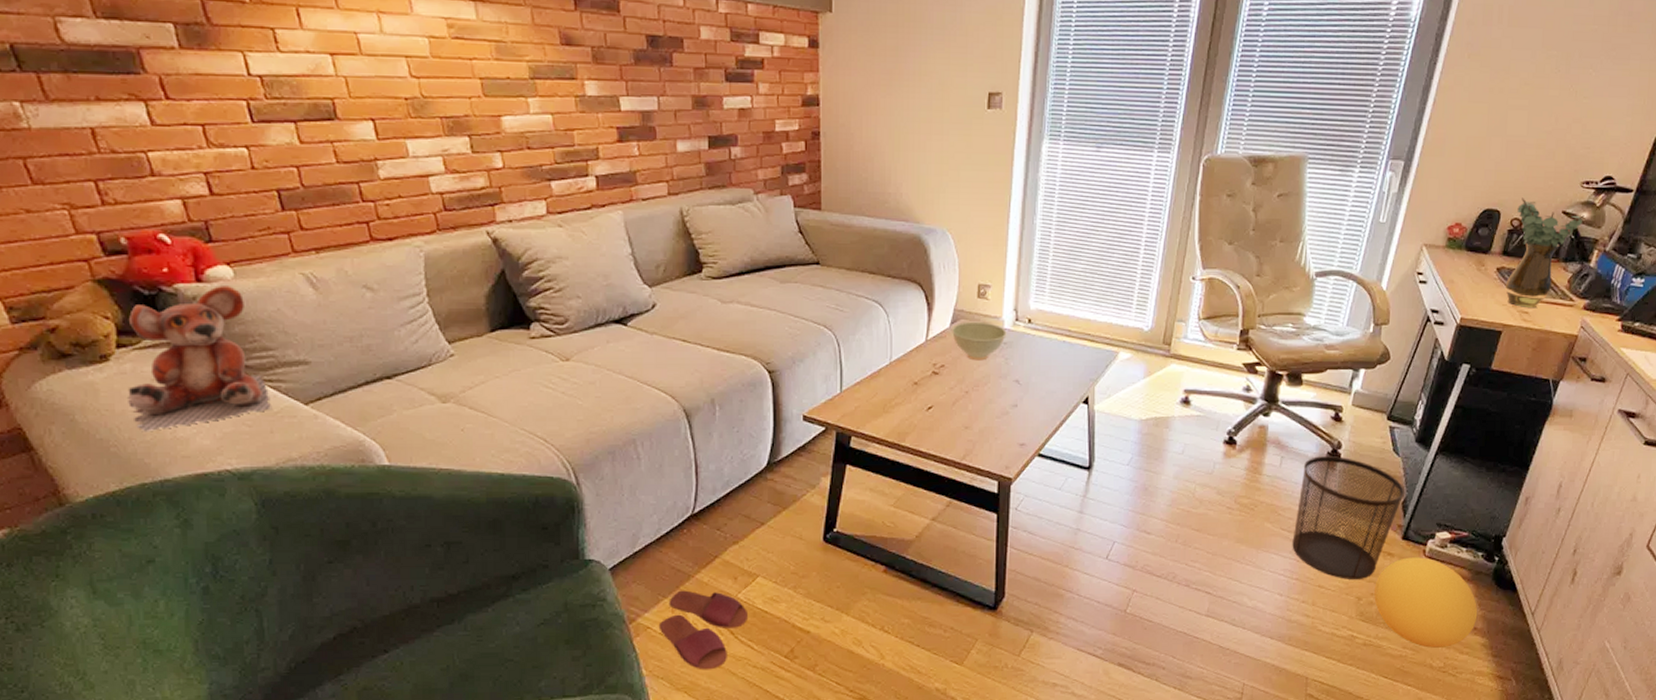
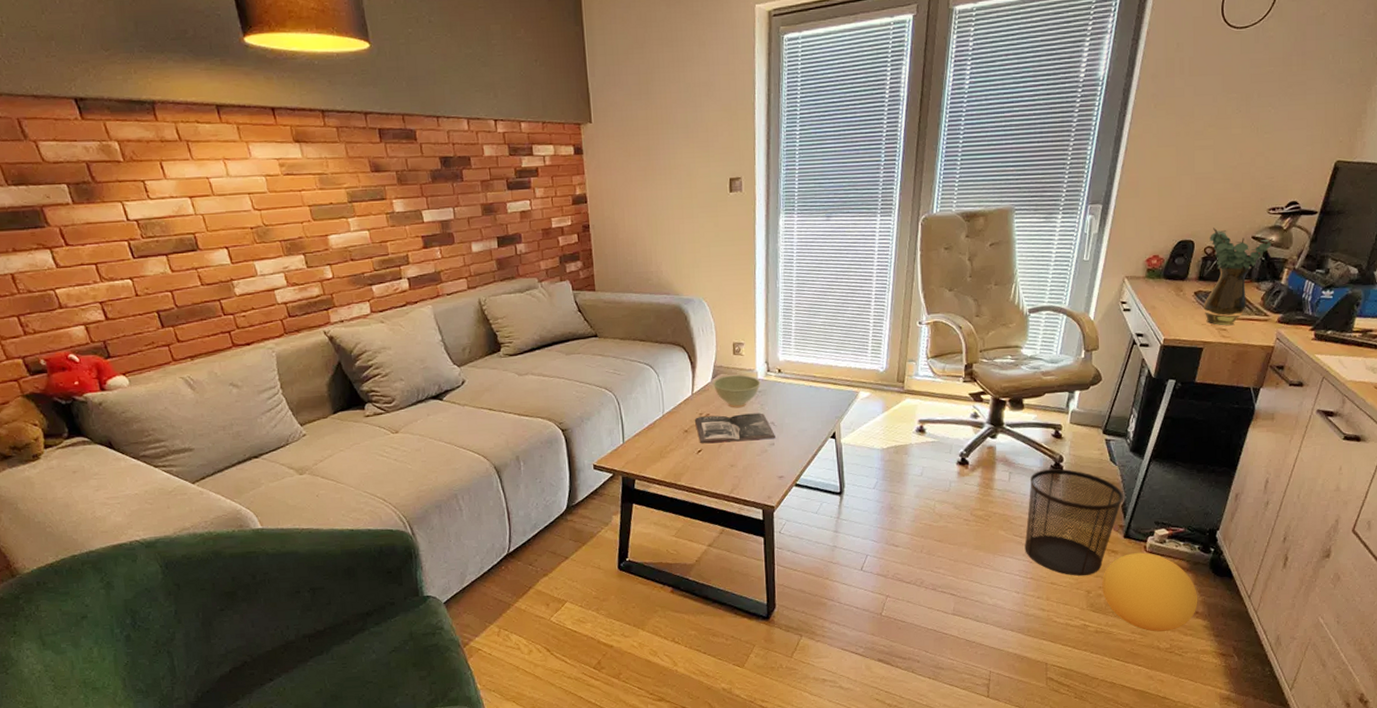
stuffed animal: present [126,286,273,432] -> none [52,392,168,514]
slippers: present [658,590,749,670] -> none [487,617,561,683]
magazine: none [927,367,1019,400] -> present [695,413,775,444]

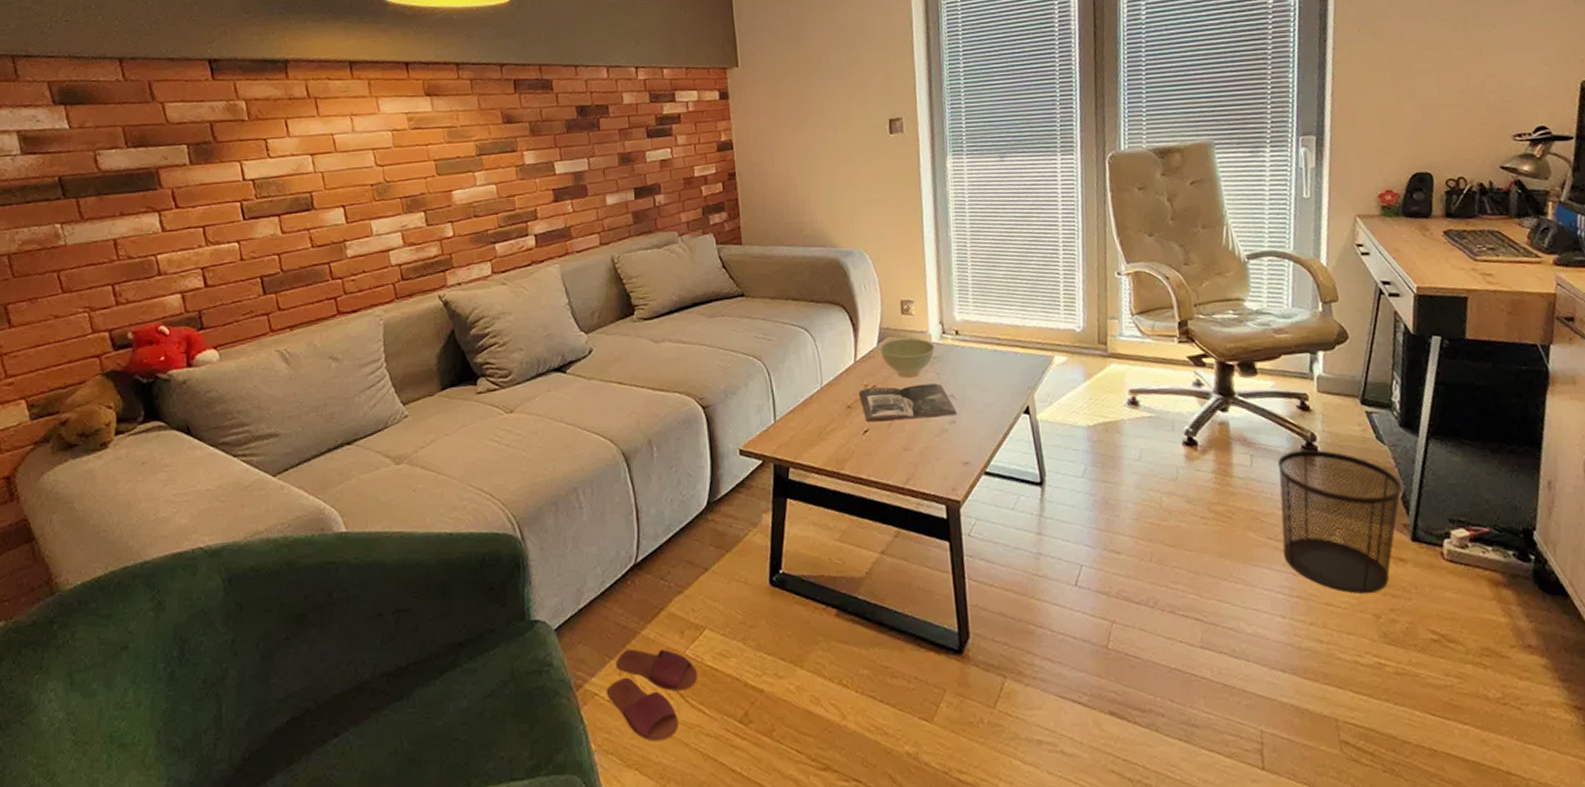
slippers: none [487,617,561,683] -> present [606,649,698,742]
ball: present [1102,552,1198,632] -> none [1392,561,1529,674]
vase: present [1204,227,1273,325] -> none [1449,157,1527,270]

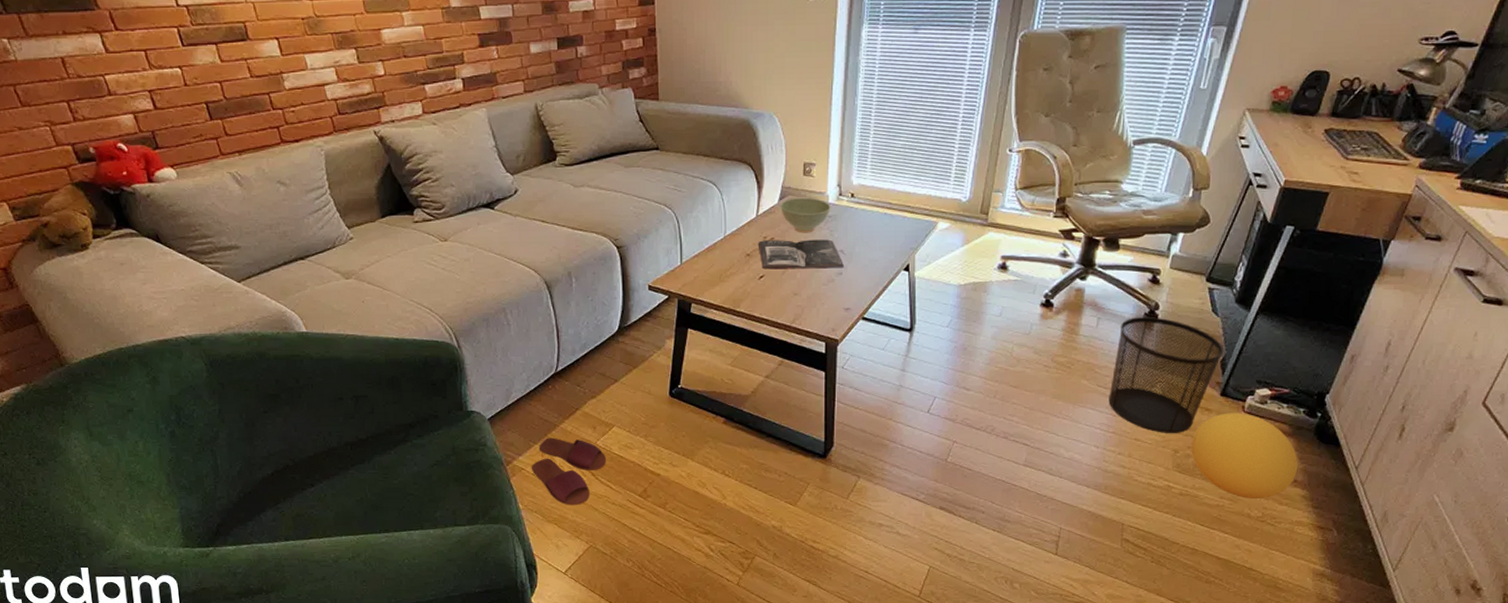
ball: none [1392,561,1529,674] -> present [1191,413,1299,498]

